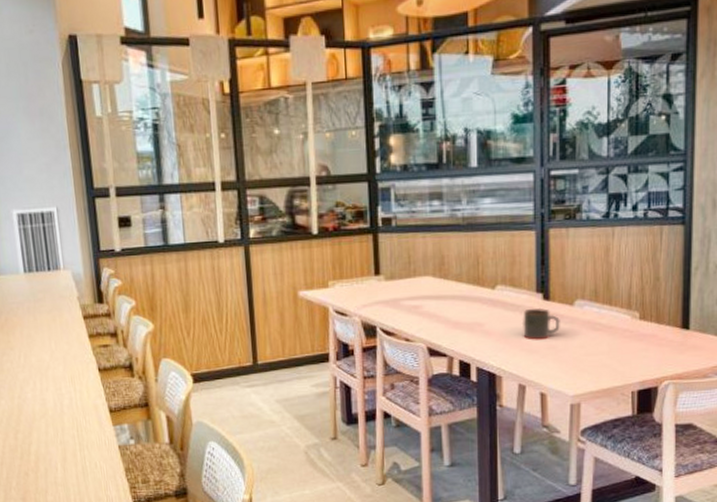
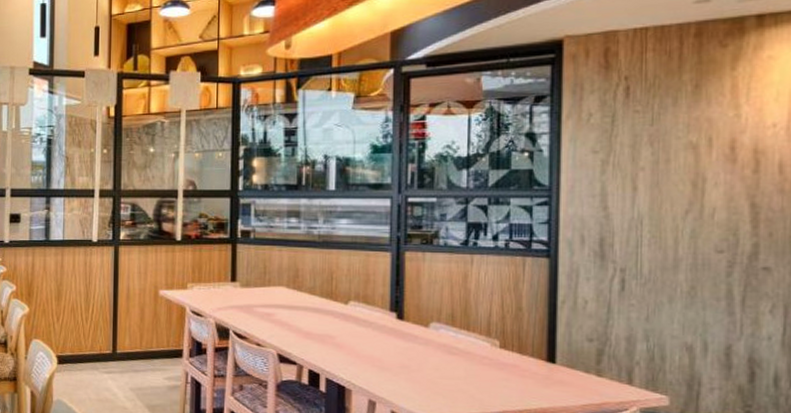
mug: present [521,307,560,340] -> none [374,326,414,358]

